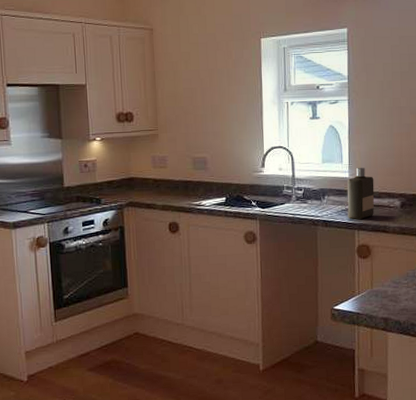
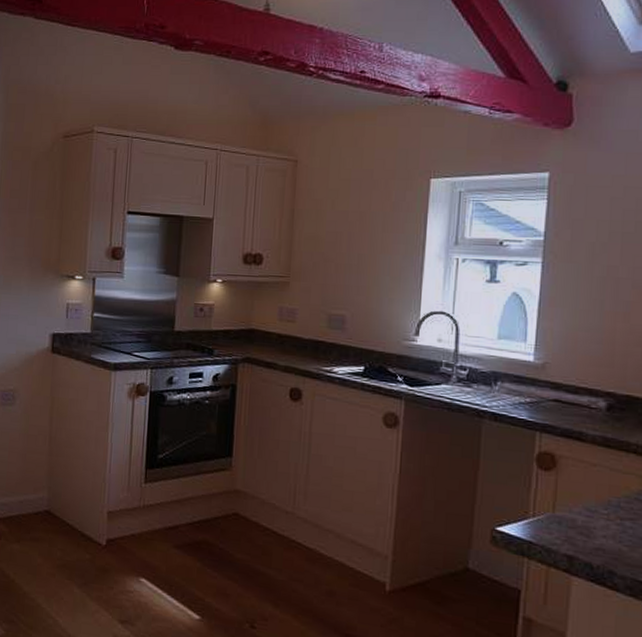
bottle: present [347,168,375,220] -> none [527,351,570,419]

